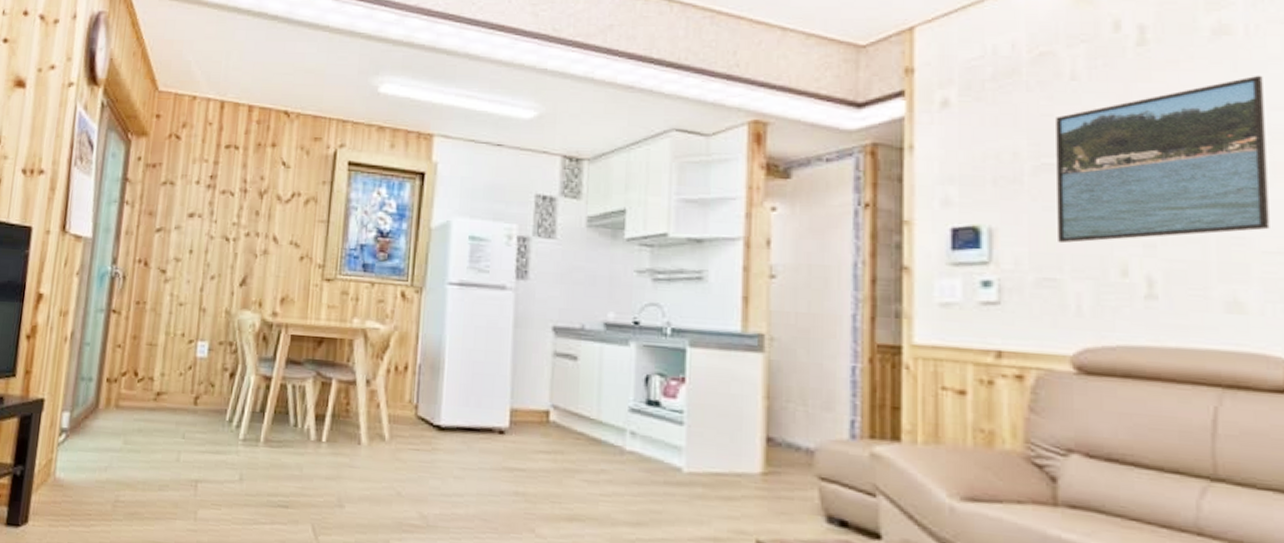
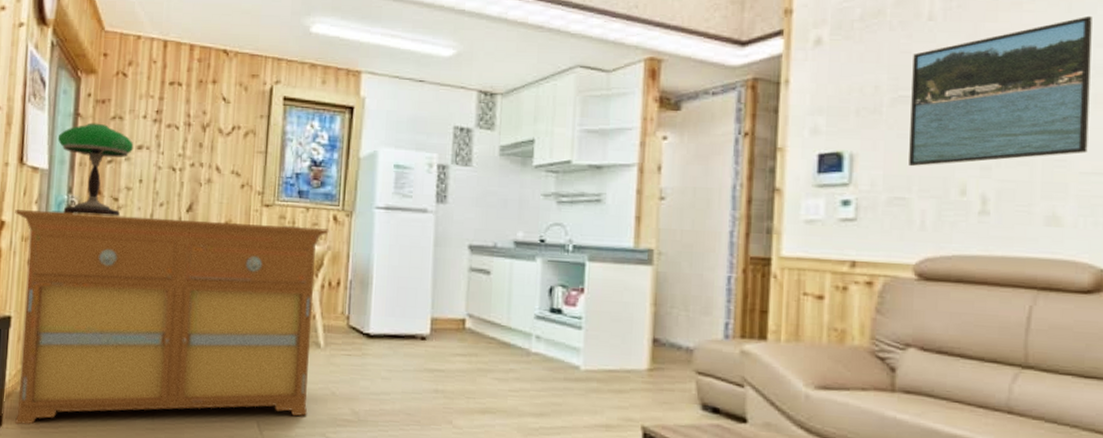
sideboard: none [42,281,396,522] -> present [15,209,329,425]
table lamp: none [103,188,185,290] -> present [57,122,134,217]

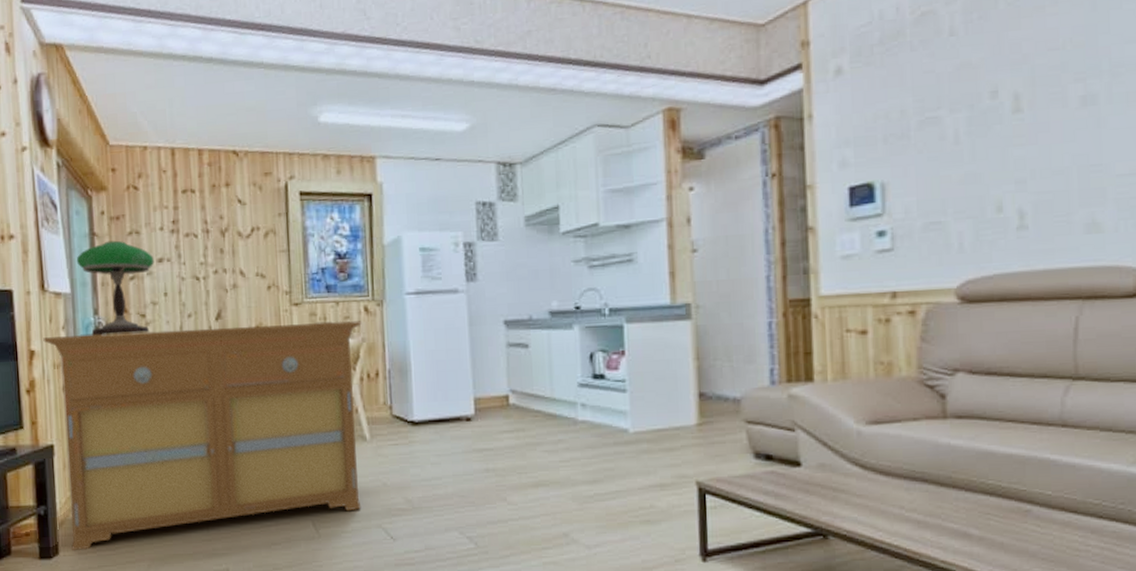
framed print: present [909,15,1092,167] -> none [937,11,1123,189]

